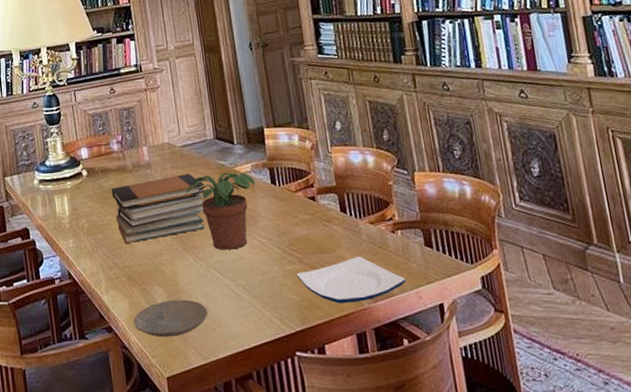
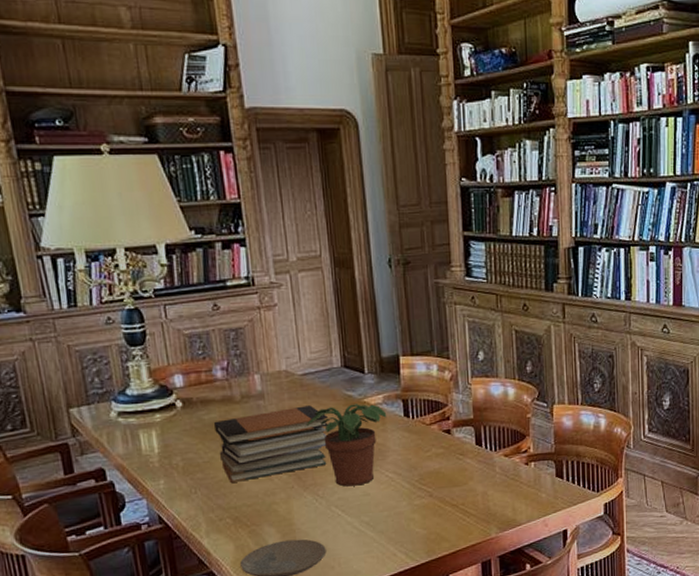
plate: present [296,257,407,304] -> none [425,489,535,535]

